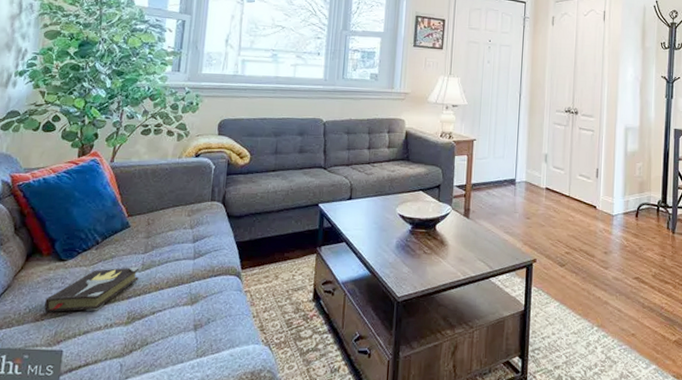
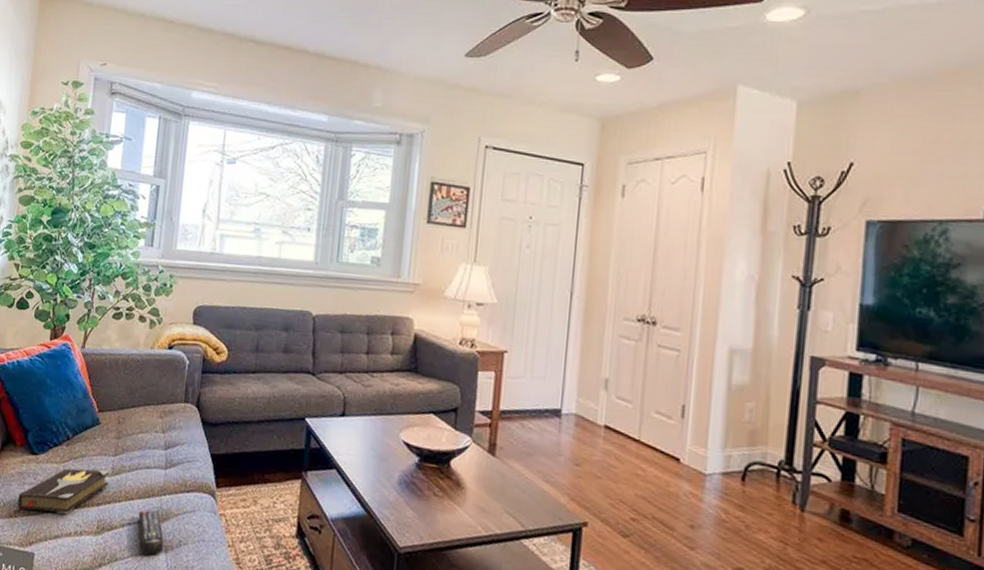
remote control: none [168,294,194,336] -> present [138,509,164,556]

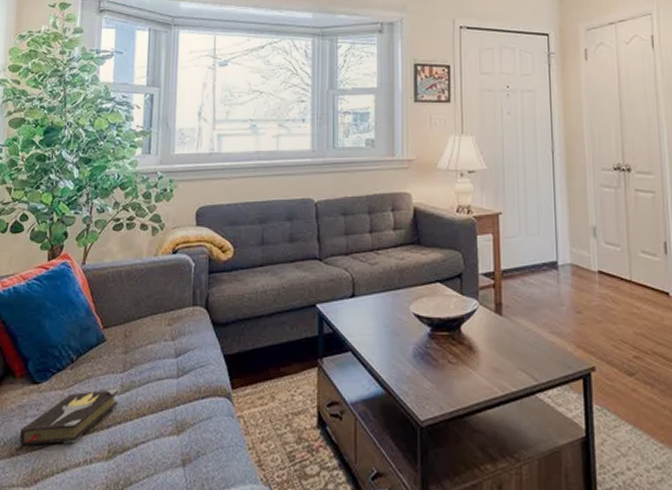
remote control: present [138,509,164,556] -> none [152,422,181,473]

